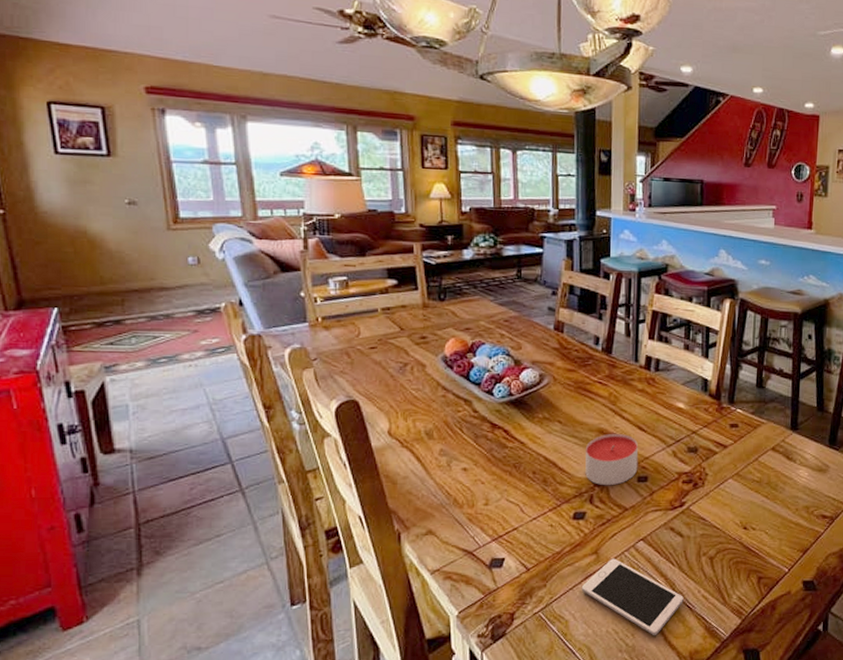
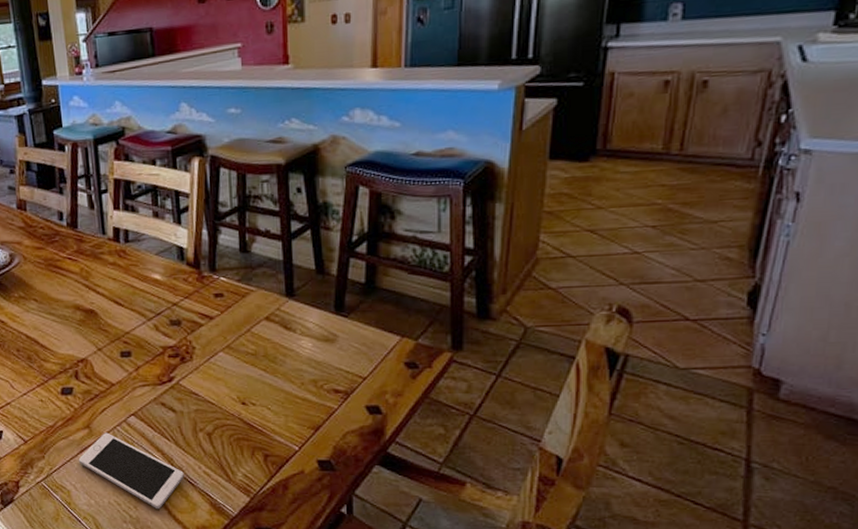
candle: present [585,433,639,486] -> none [63,308,120,362]

